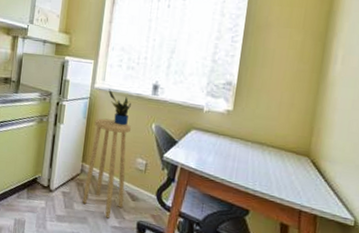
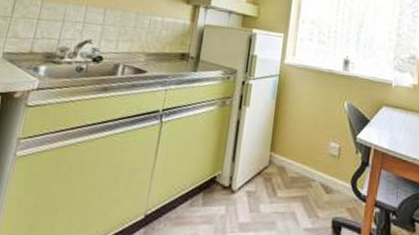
stool: present [82,118,131,219] -> none [270,98,323,219]
potted plant: present [108,89,131,126] -> none [299,65,323,106]

